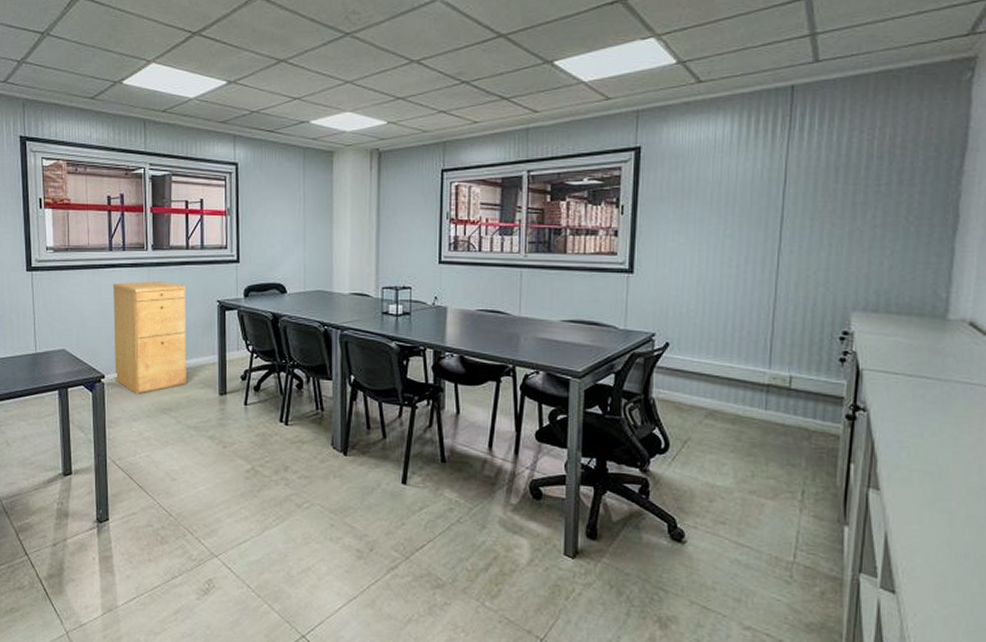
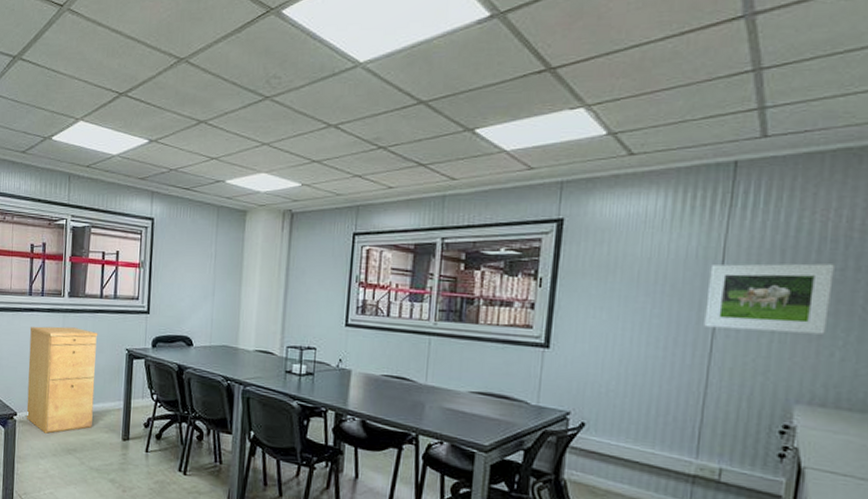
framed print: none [771,179,881,245] -> present [704,263,834,334]

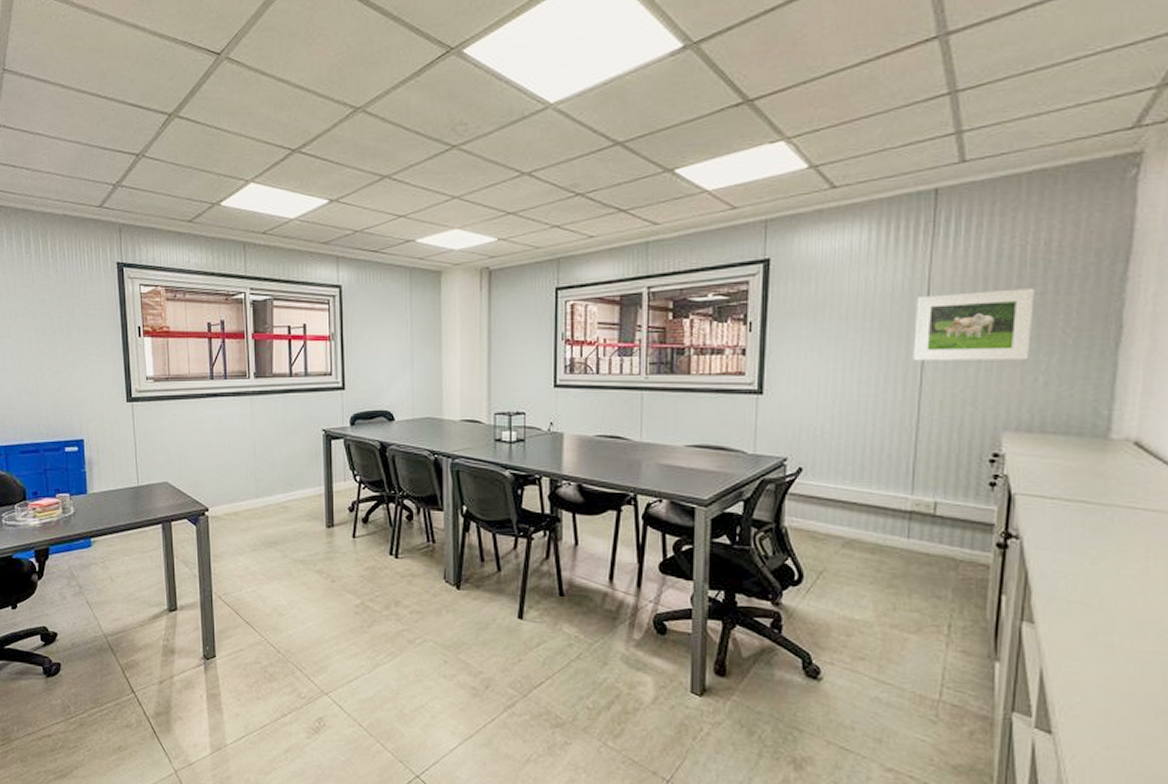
filing cabinet: present [26,326,98,434] -> none [214,411,292,528]

